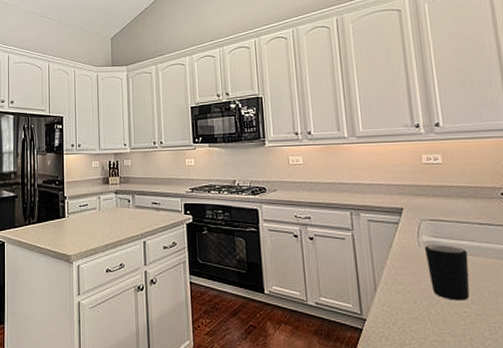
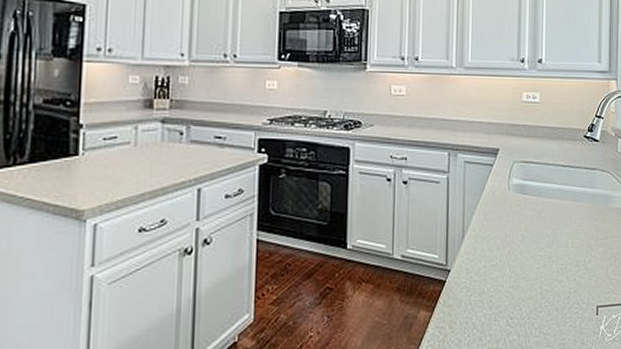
mug: present [424,245,470,301] -> none [513,187,549,245]

